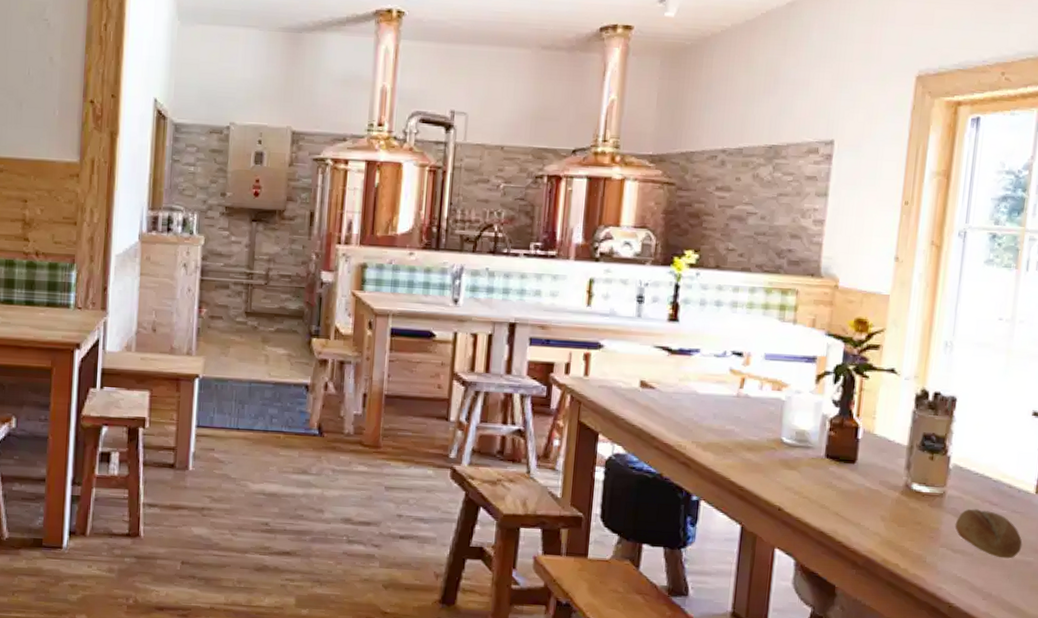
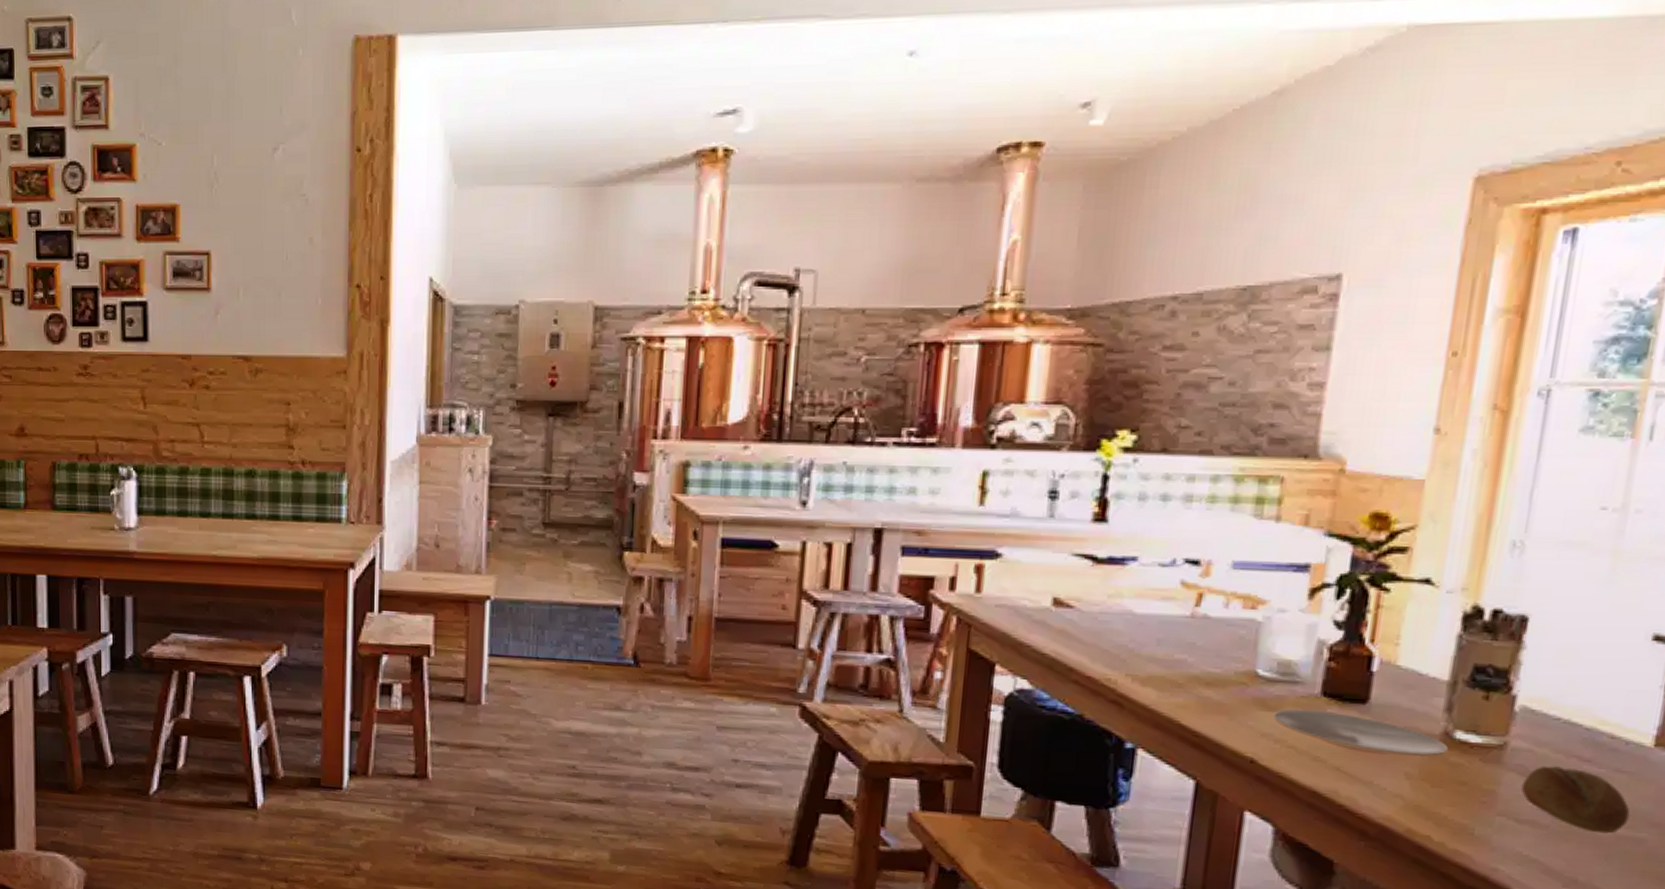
plate: none [793,468,909,504] -> present [1273,709,1449,757]

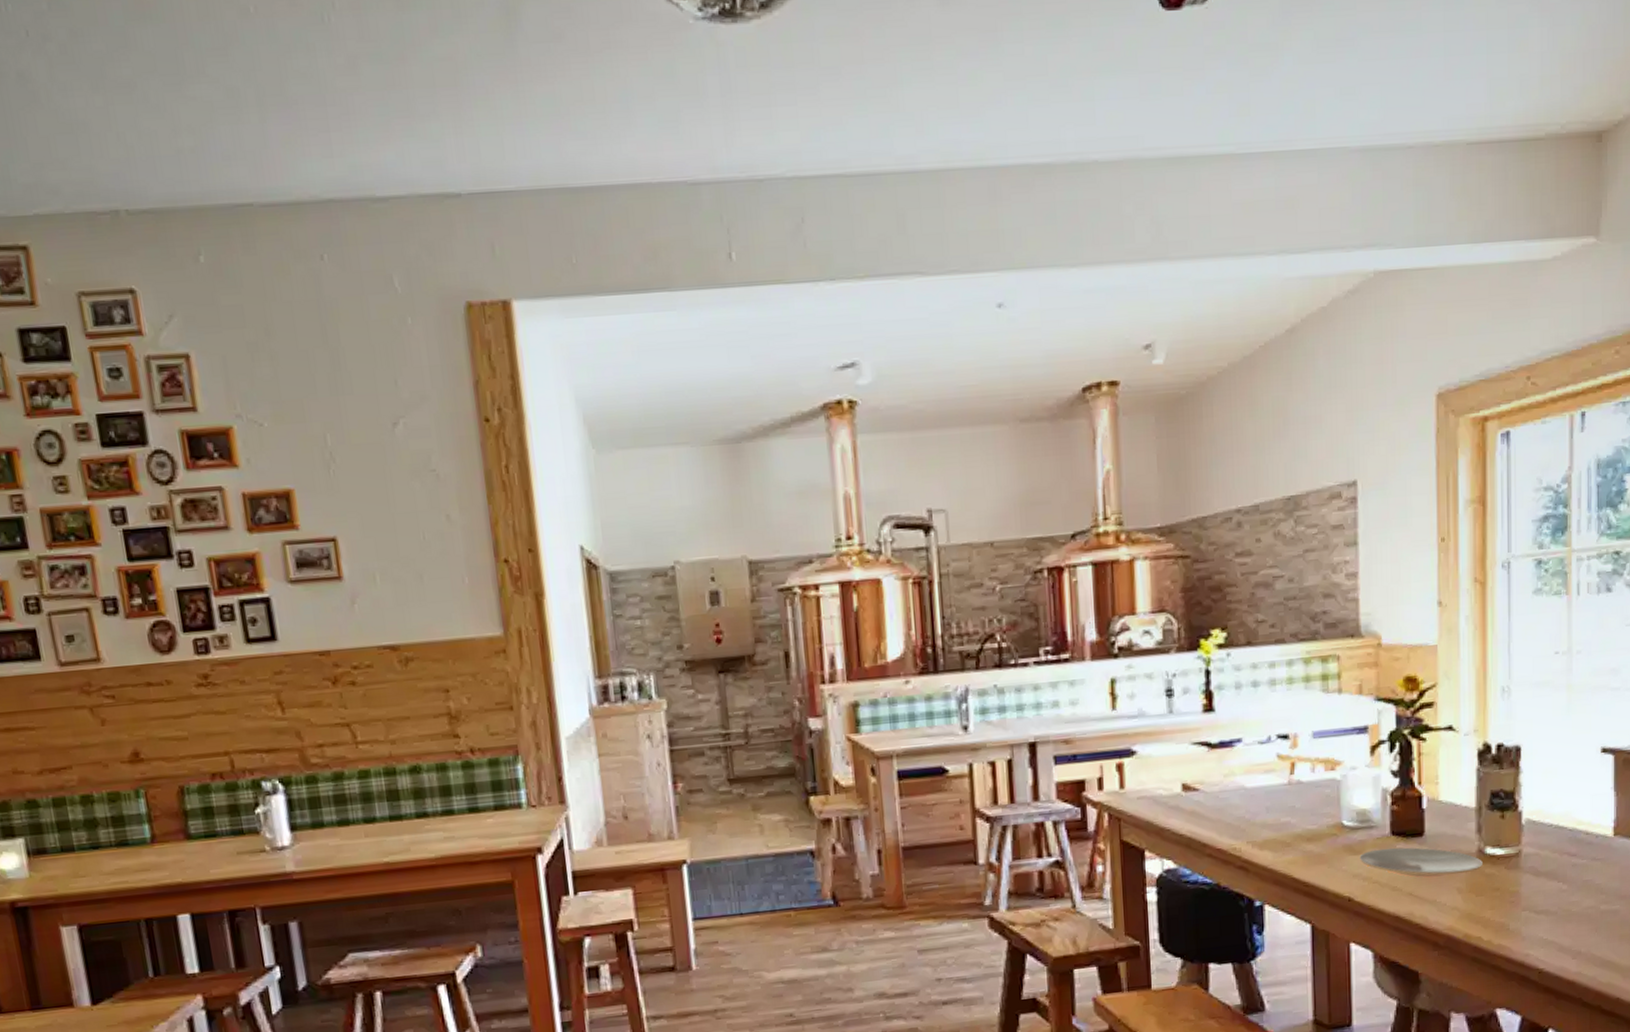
bread roll: present [1520,765,1631,834] -> none [1535,863,1606,912]

